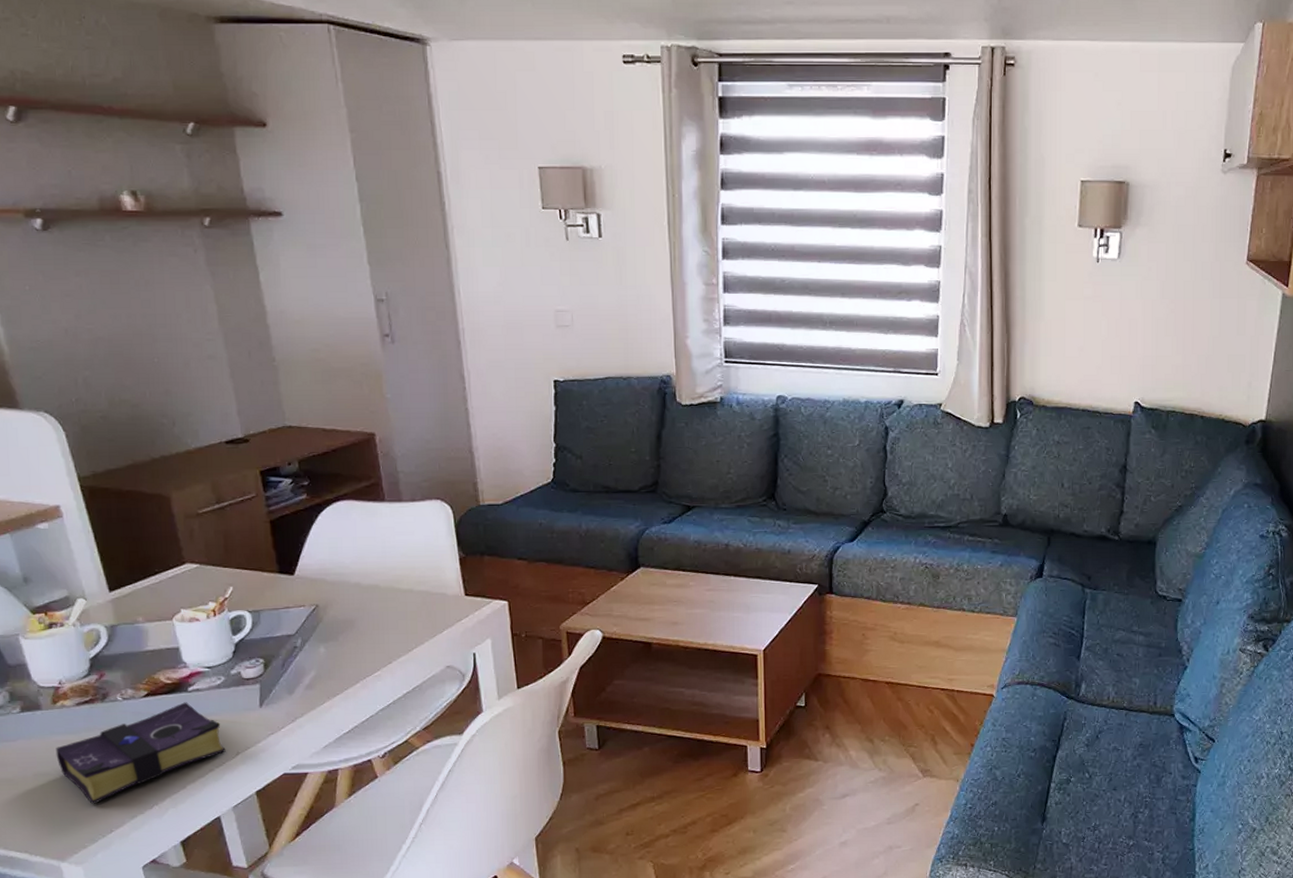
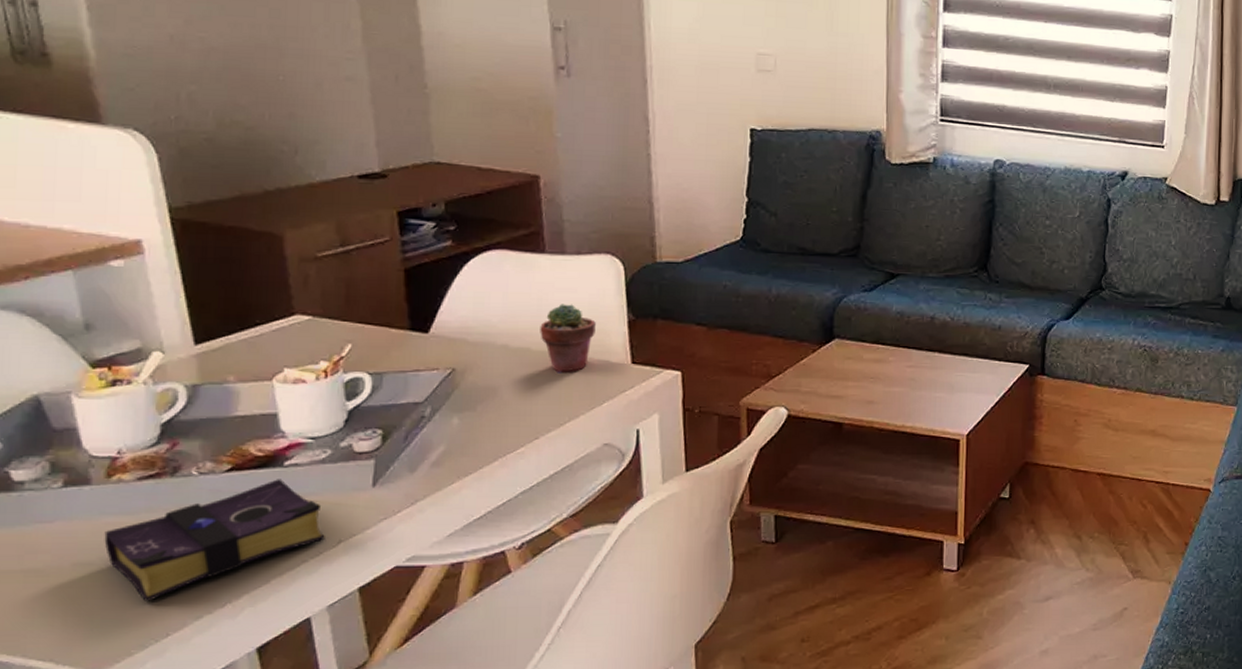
potted succulent: none [385,545,432,606] -> present [540,304,596,374]

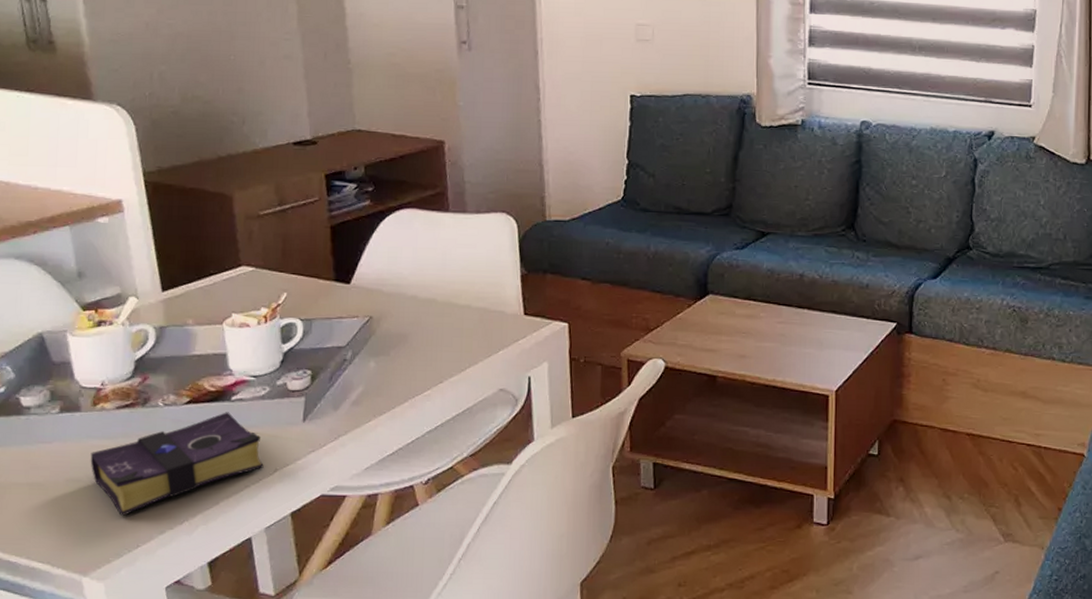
potted succulent: present [540,304,596,374] -> none [444,258,493,323]

